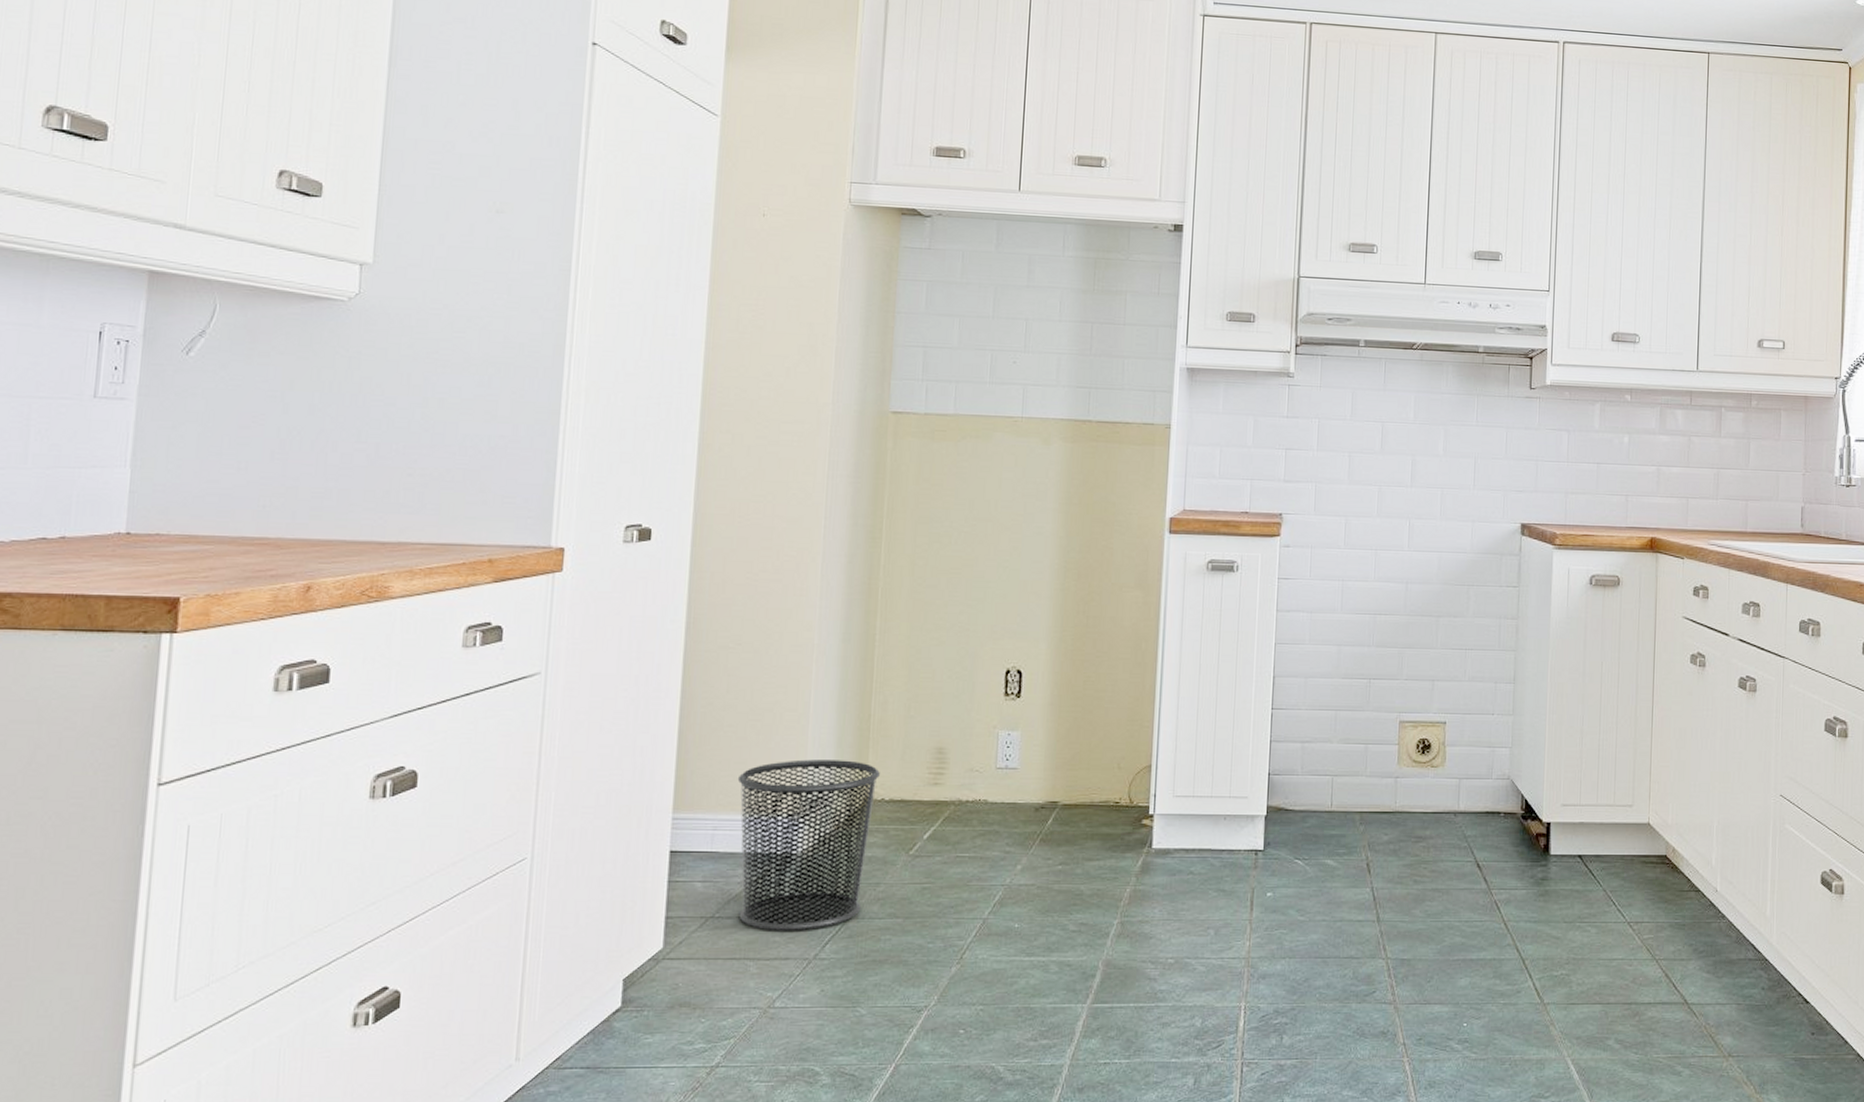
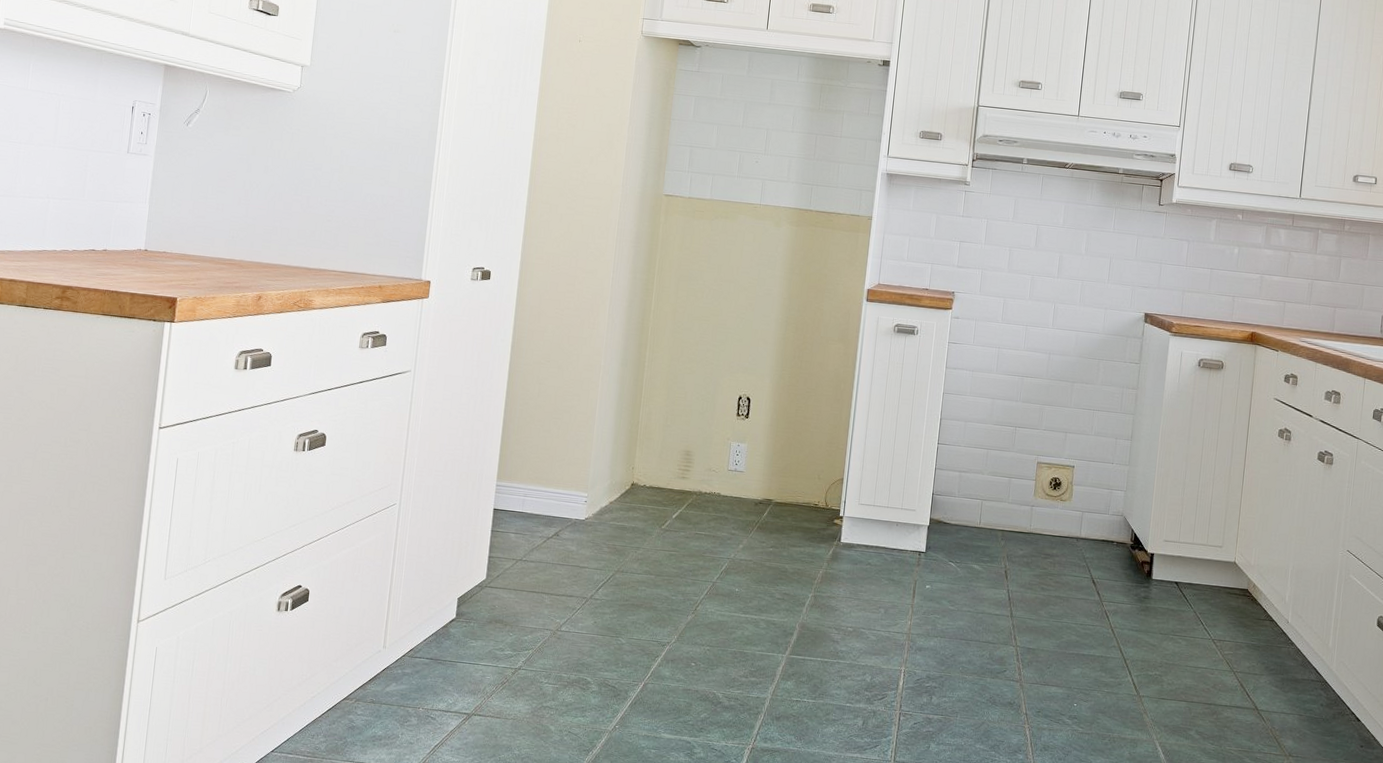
waste bin: present [737,759,880,931] -> none [539,450,644,577]

